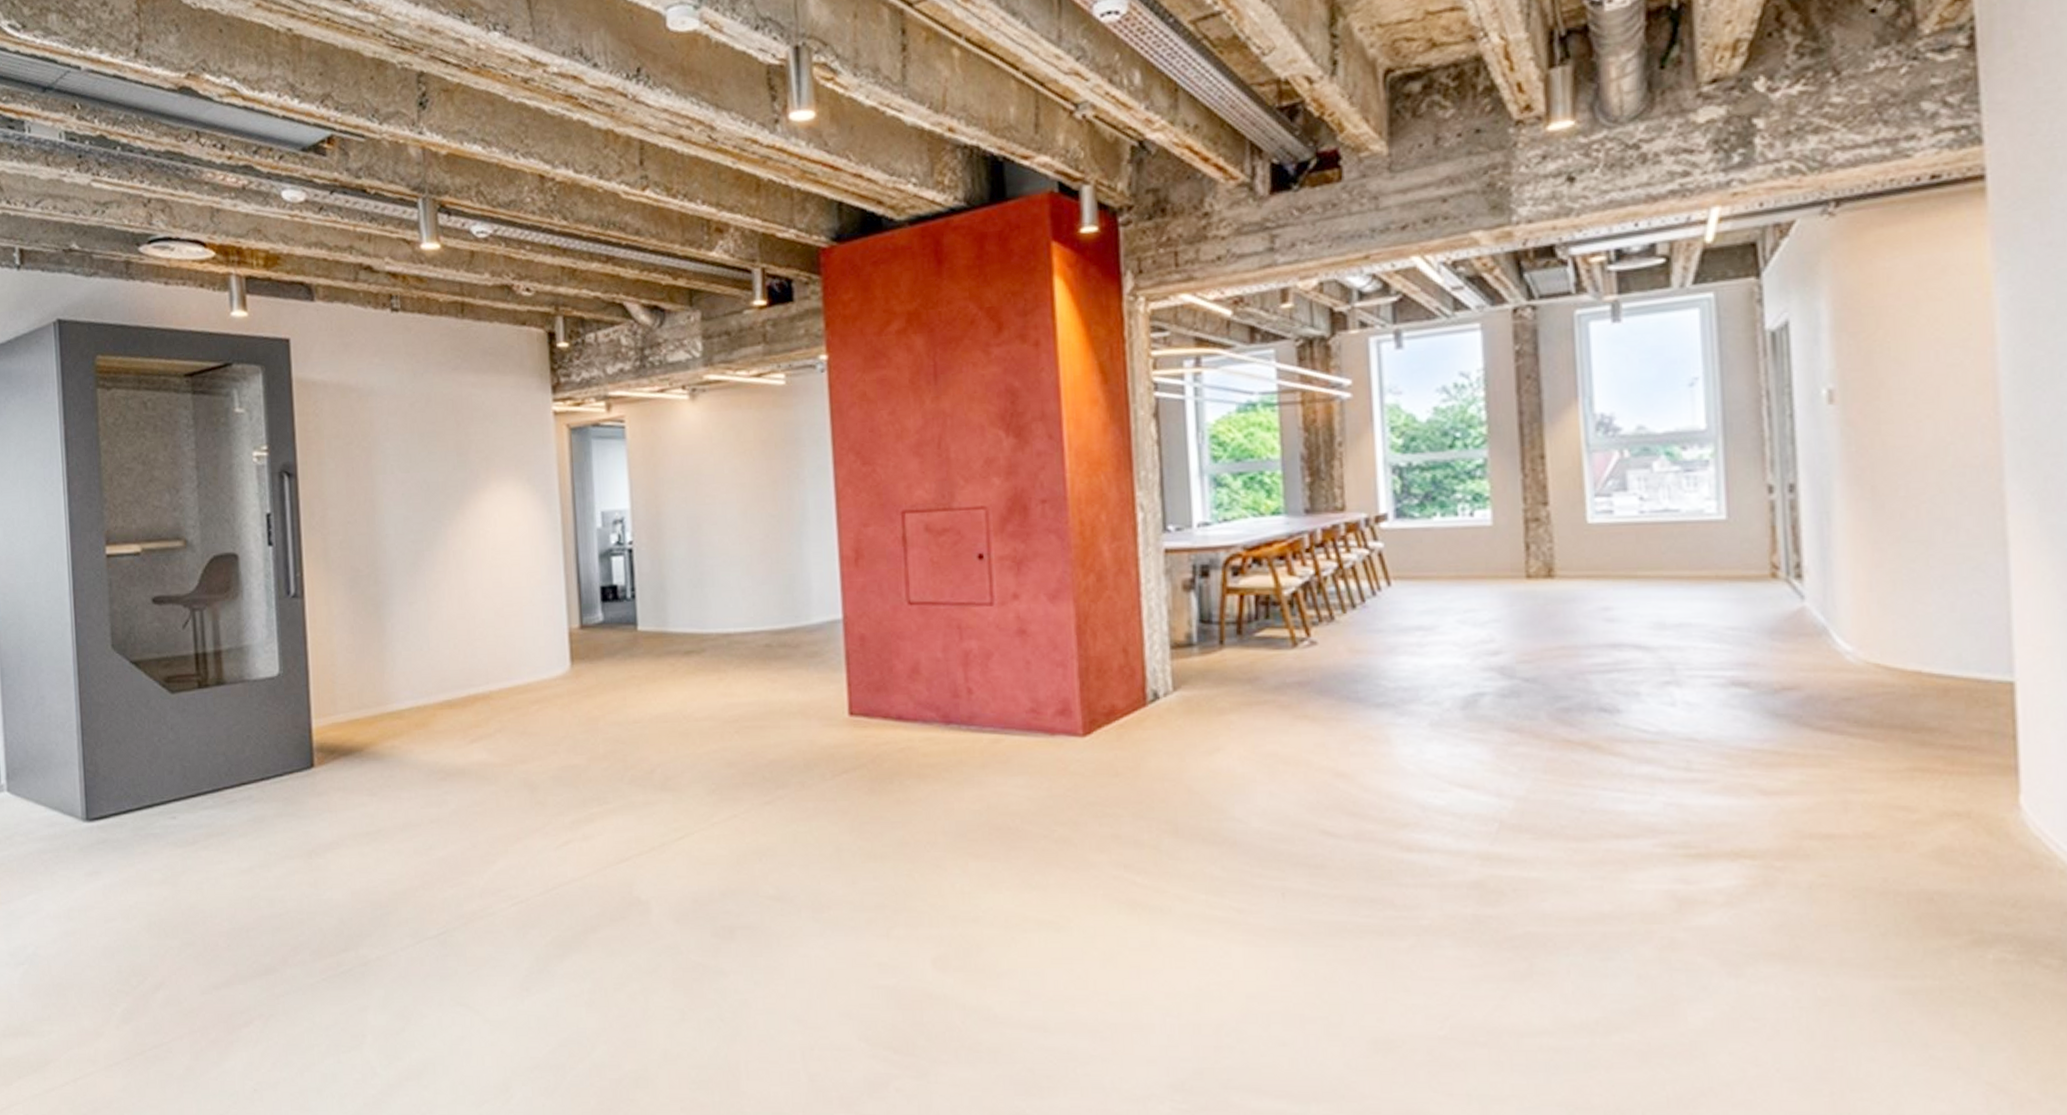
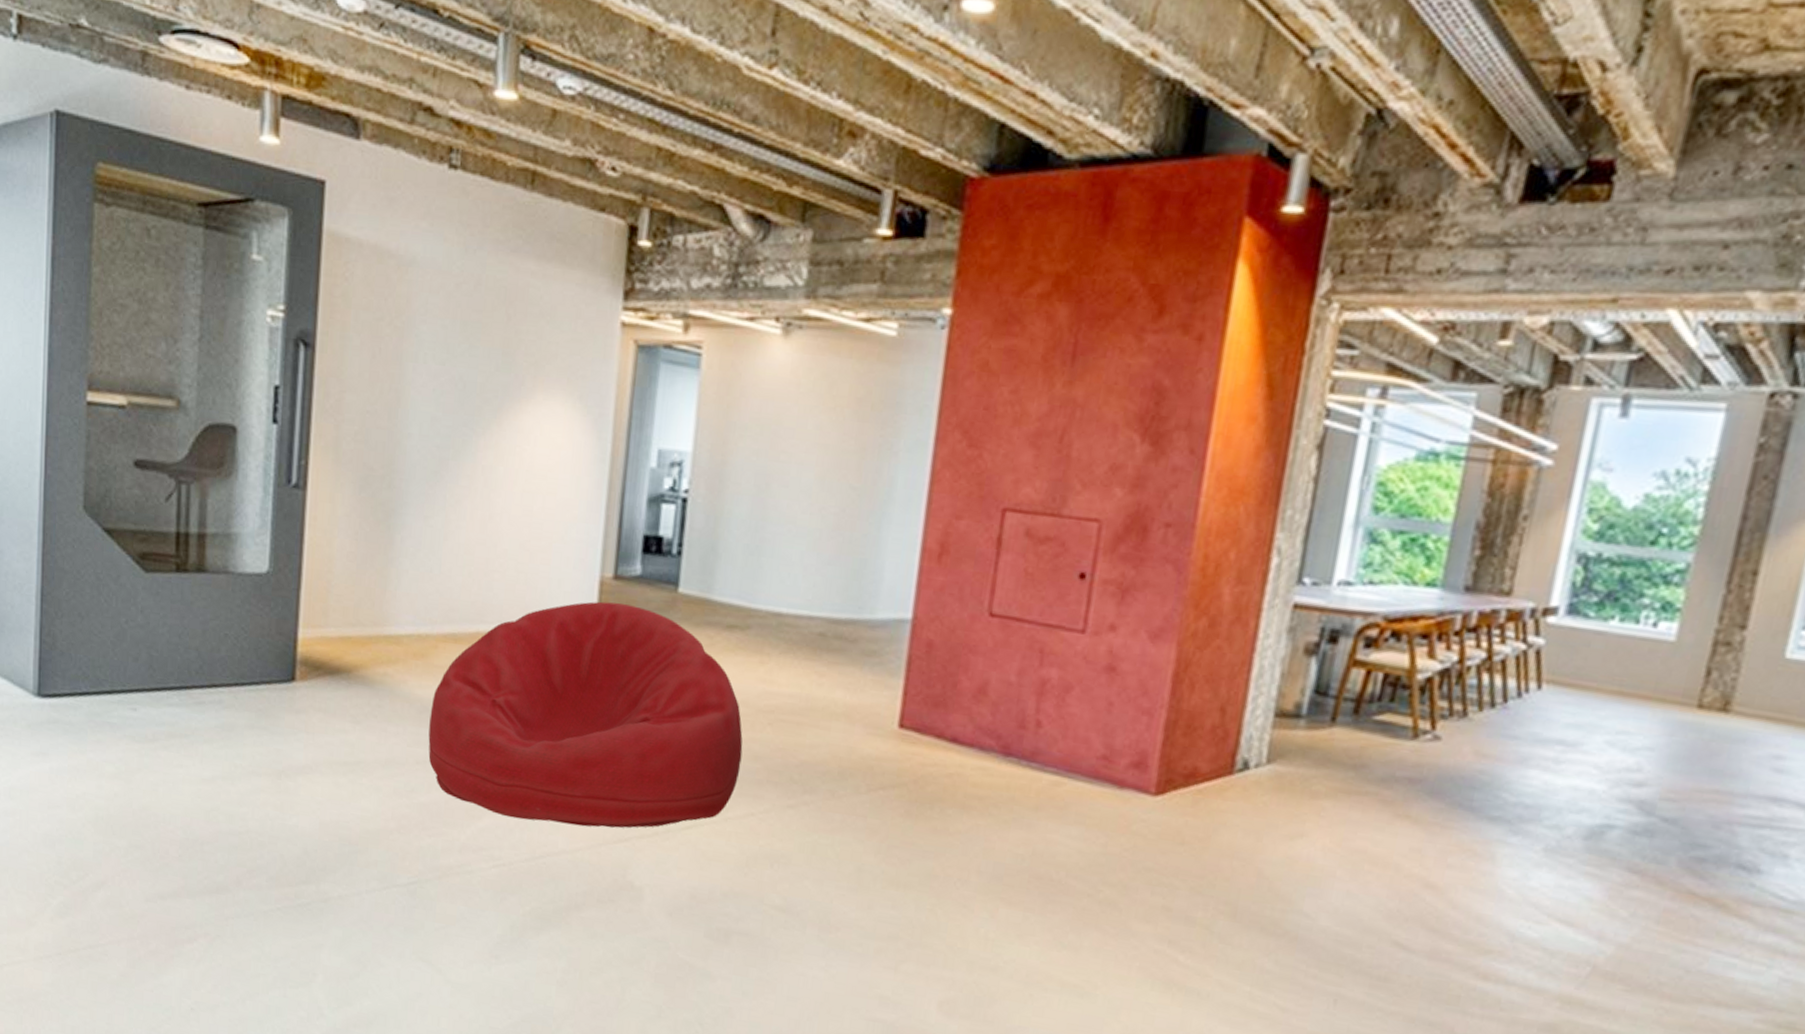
beanbag: none [437,648,718,857] -> present [428,601,743,828]

